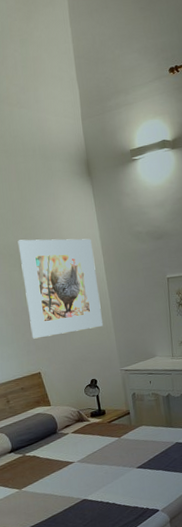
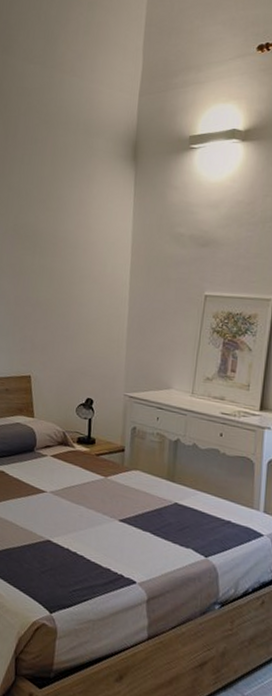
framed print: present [18,238,103,339] -> none [30,221,121,338]

